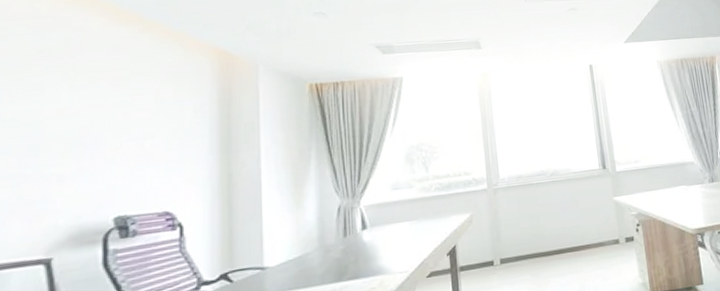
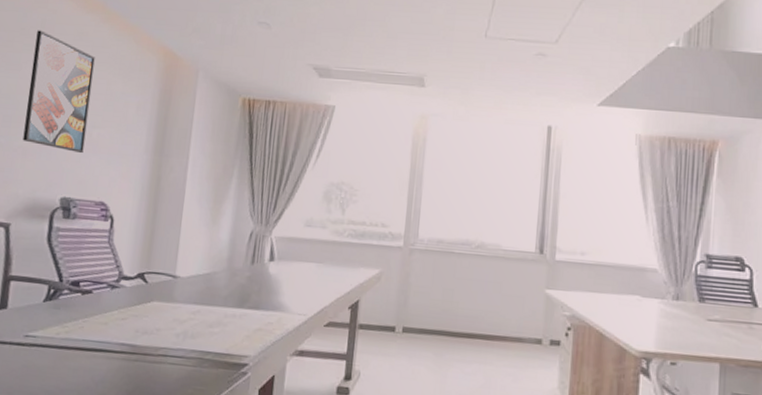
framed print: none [56,50,138,168] -> present [22,30,95,154]

